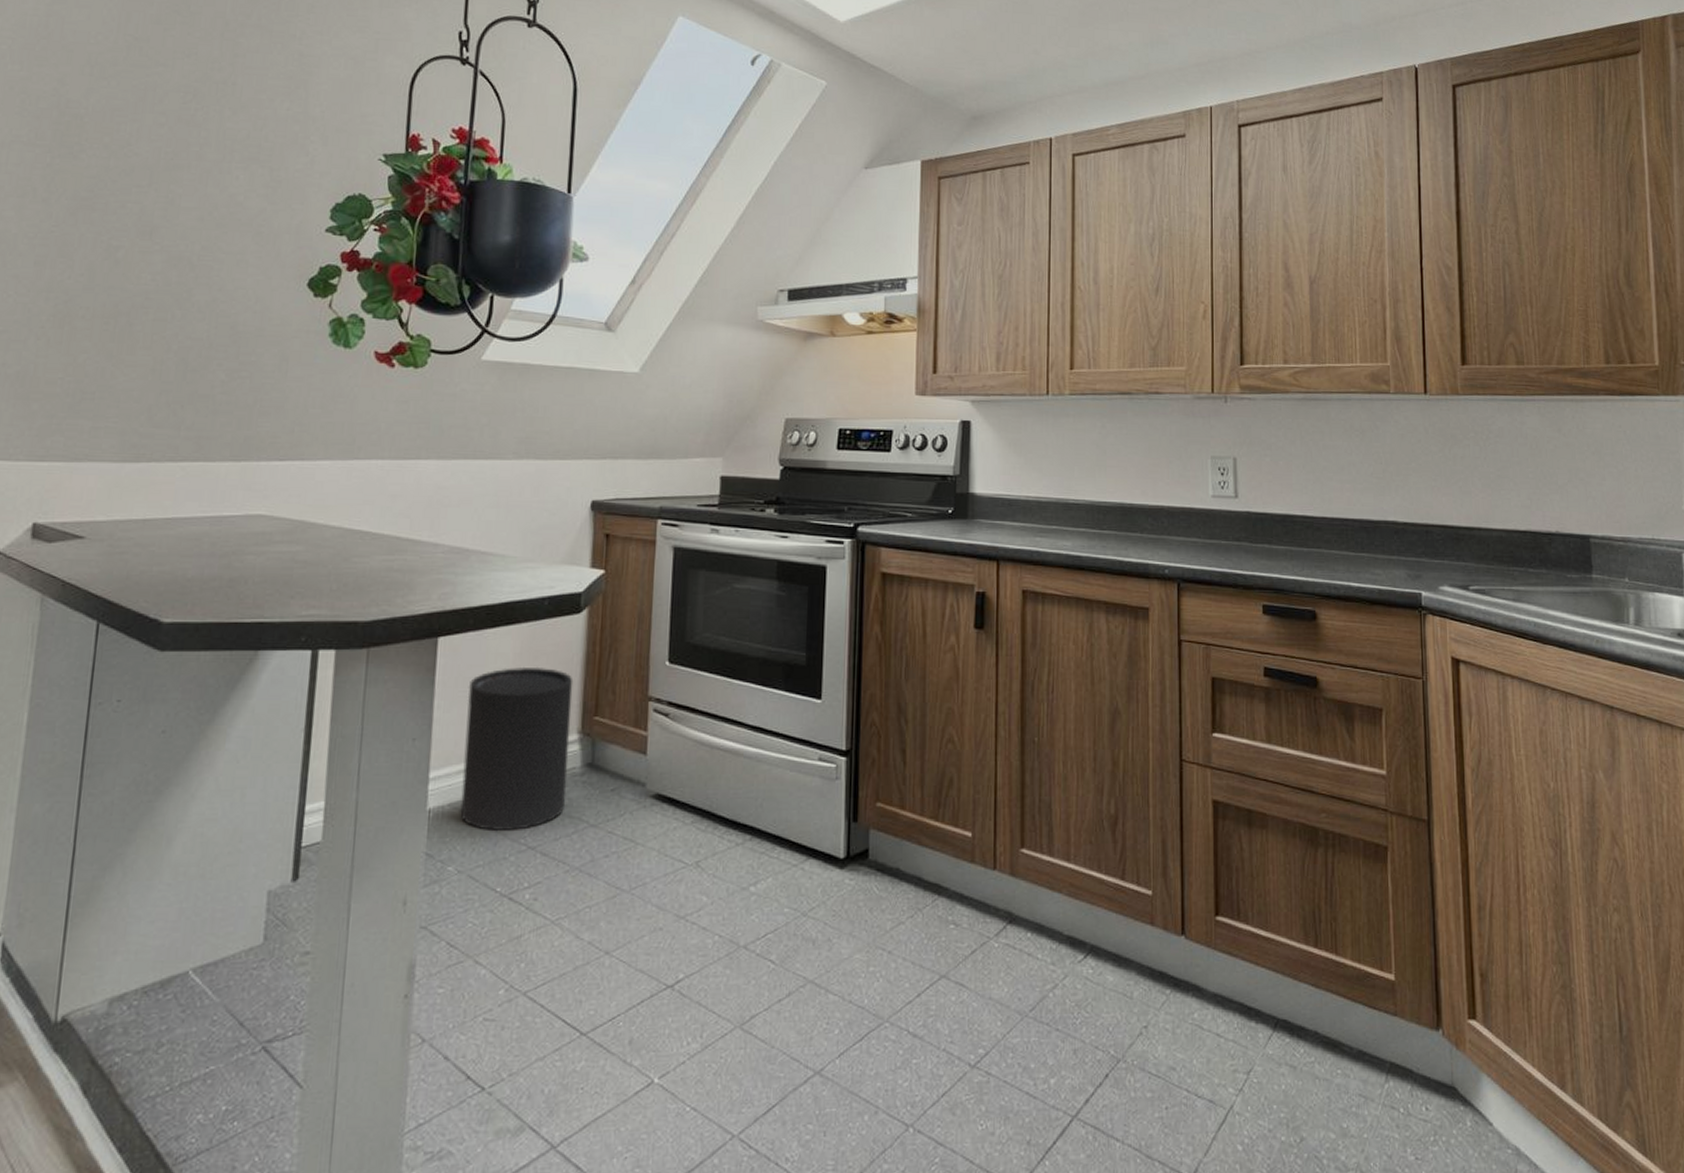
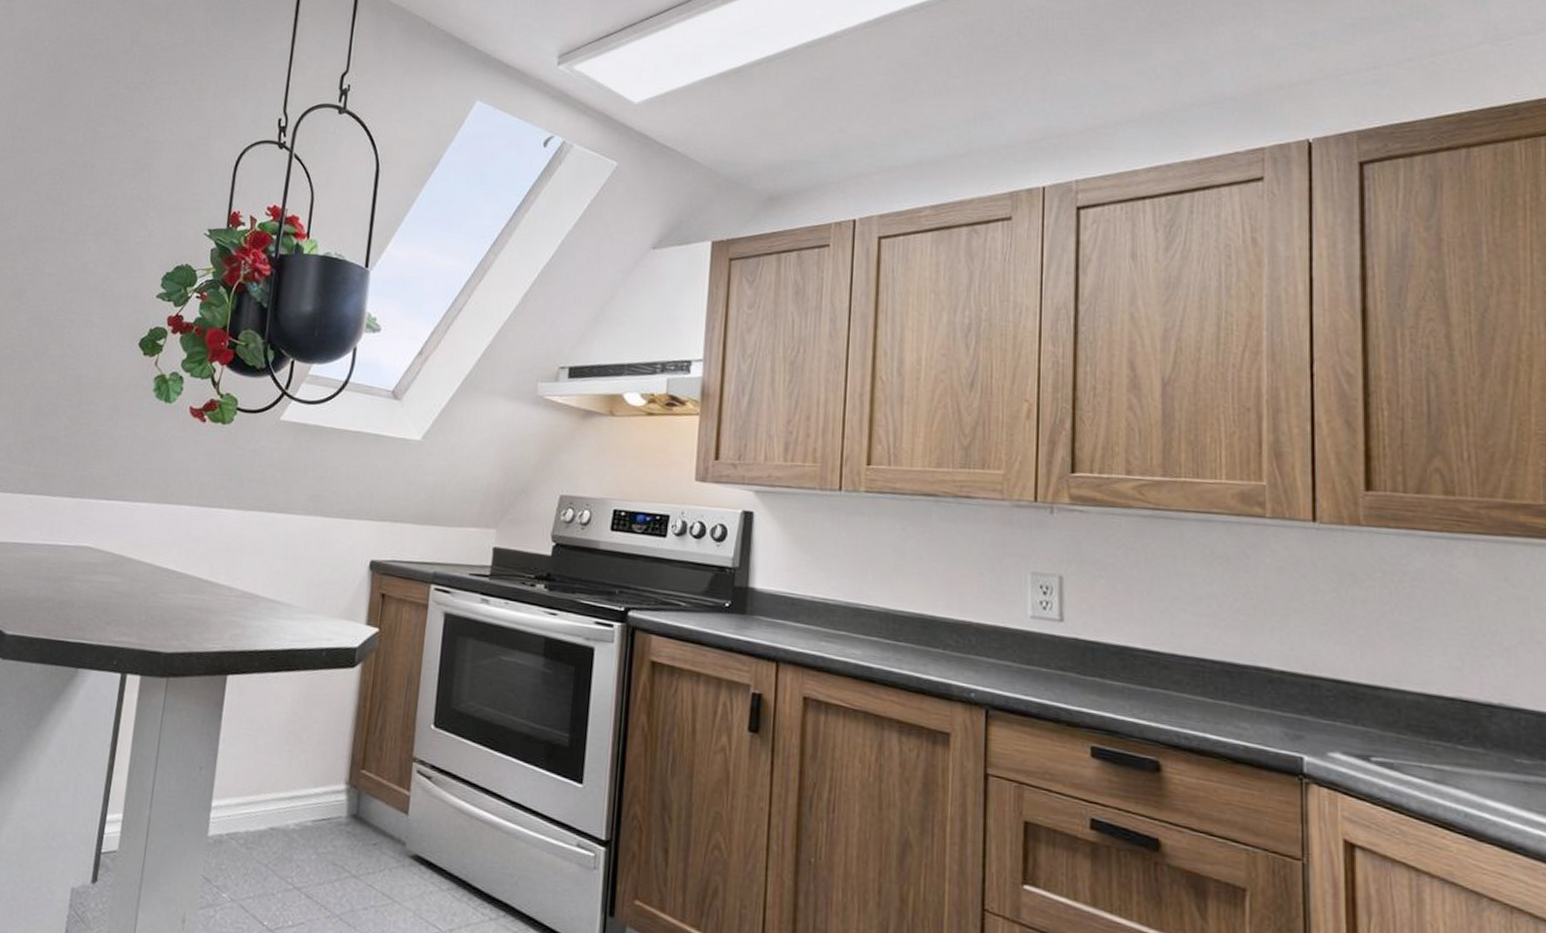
trash can: present [460,666,574,830] -> none [236,712,344,870]

